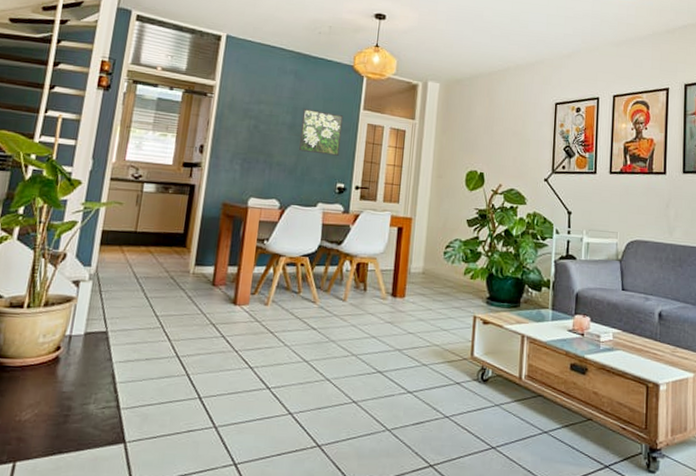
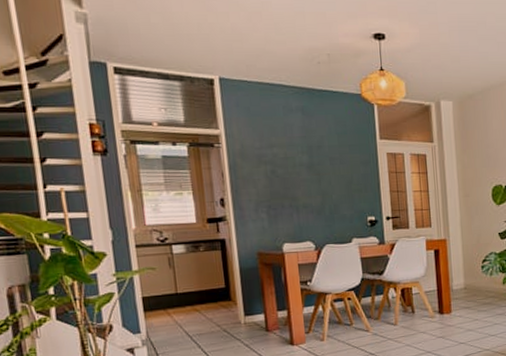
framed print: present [298,108,344,156] -> none [318,145,365,191]

